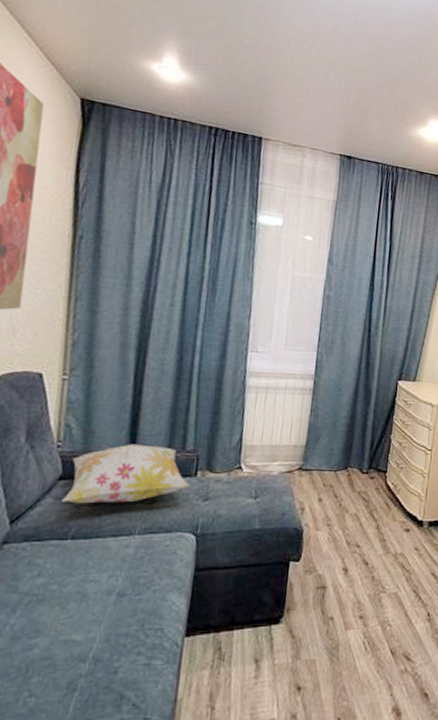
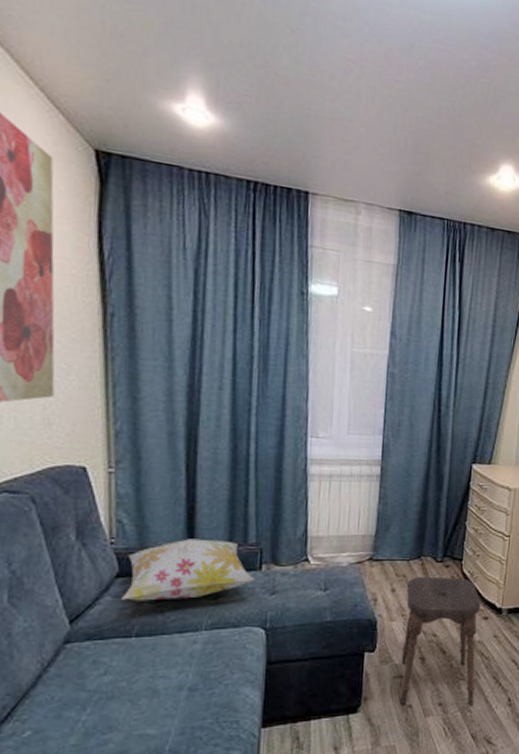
stool: none [322,487,403,620] -> present [400,576,481,706]

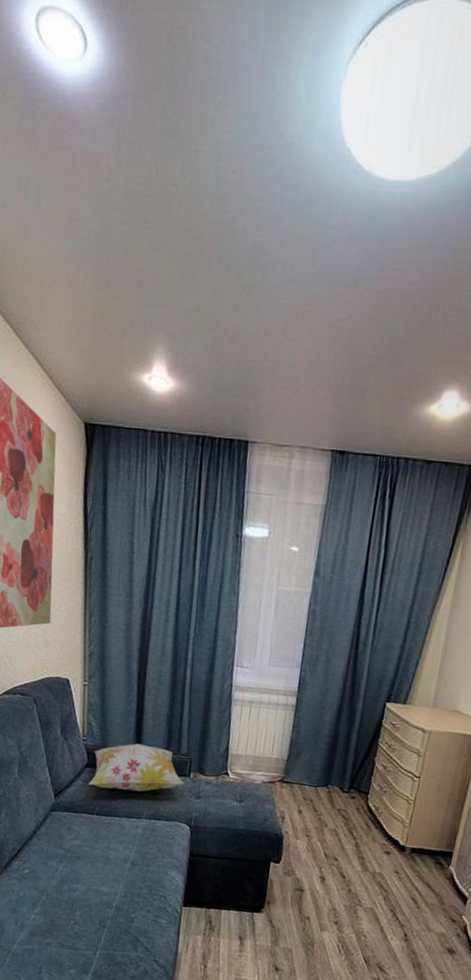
stool: present [400,576,481,706] -> none [299,803,384,932]

